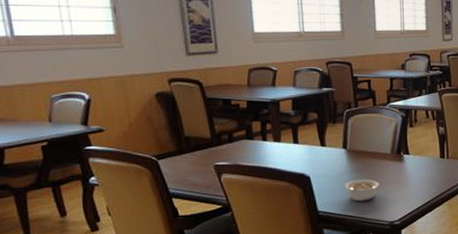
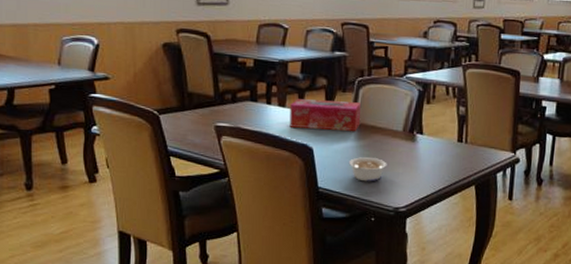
tissue box: none [285,132,352,160] -> present [289,99,361,132]

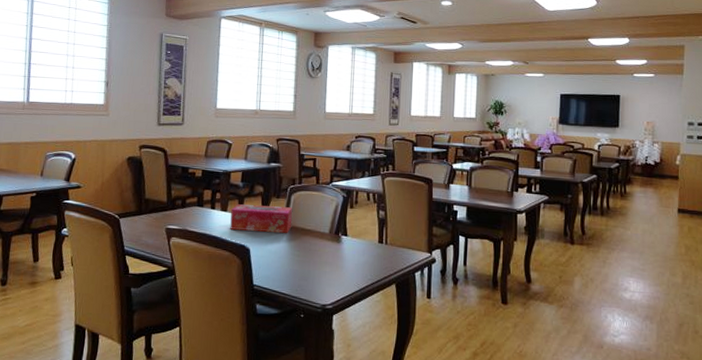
legume: present [348,157,387,182] -> none [281,257,315,280]

